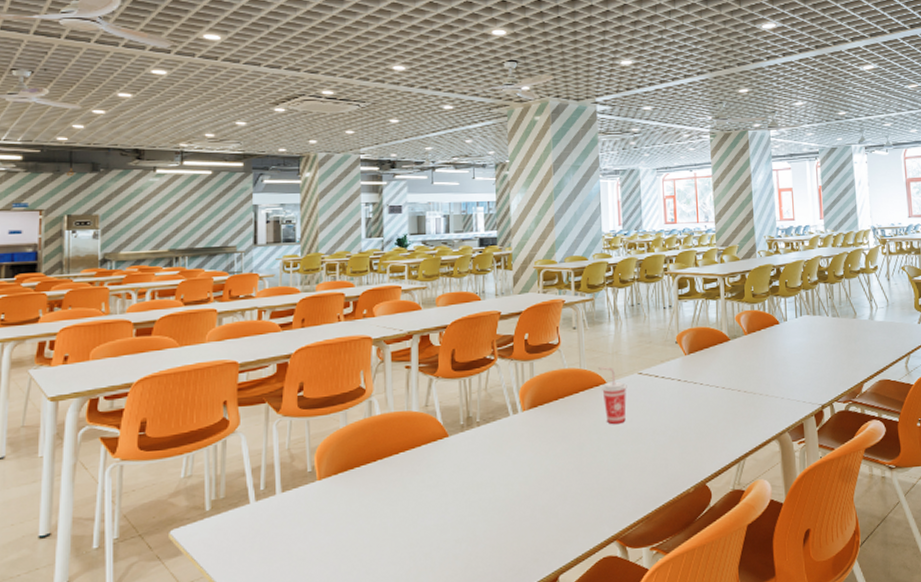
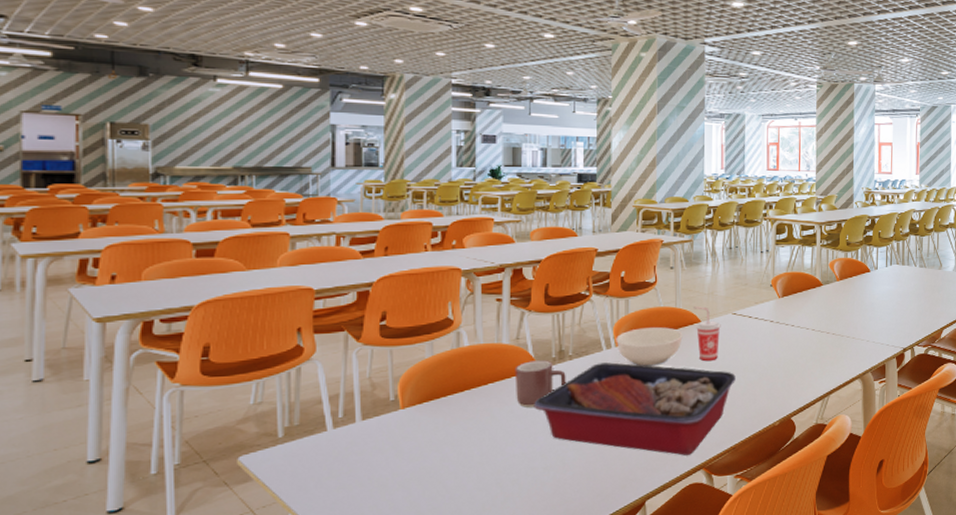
mug: none [424,427,474,477] -> present [514,360,566,408]
tray: none [444,428,645,526] -> present [534,362,736,455]
bowl: none [522,389,589,431] -> present [616,327,683,366]

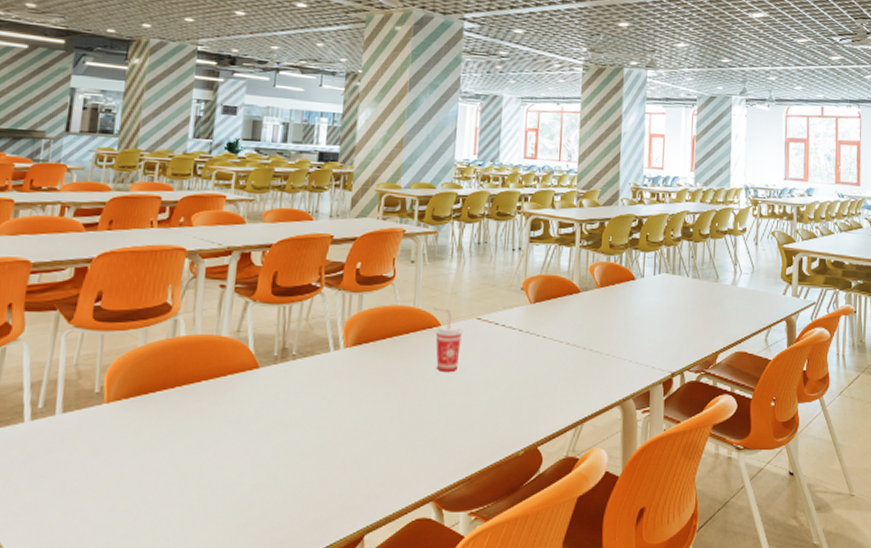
mug: present [514,360,566,408] -> none [230,358,287,412]
tray: present [534,362,736,455] -> none [248,366,476,483]
bowl: present [616,327,683,366] -> none [345,328,420,373]

